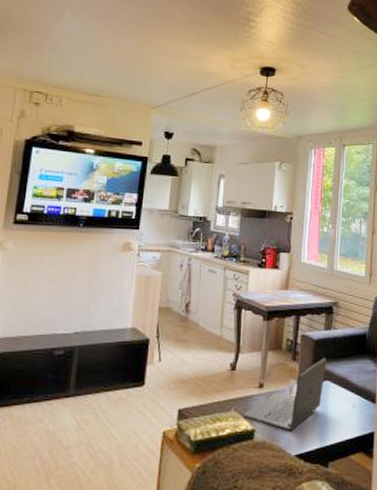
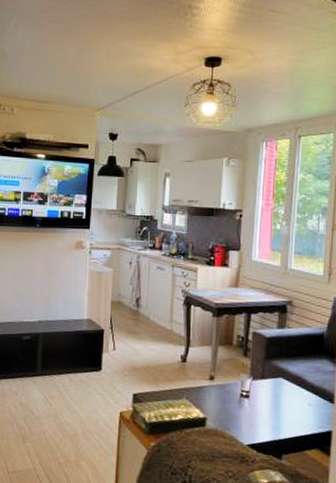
laptop: present [243,358,327,432] -> none [195,355,280,423]

